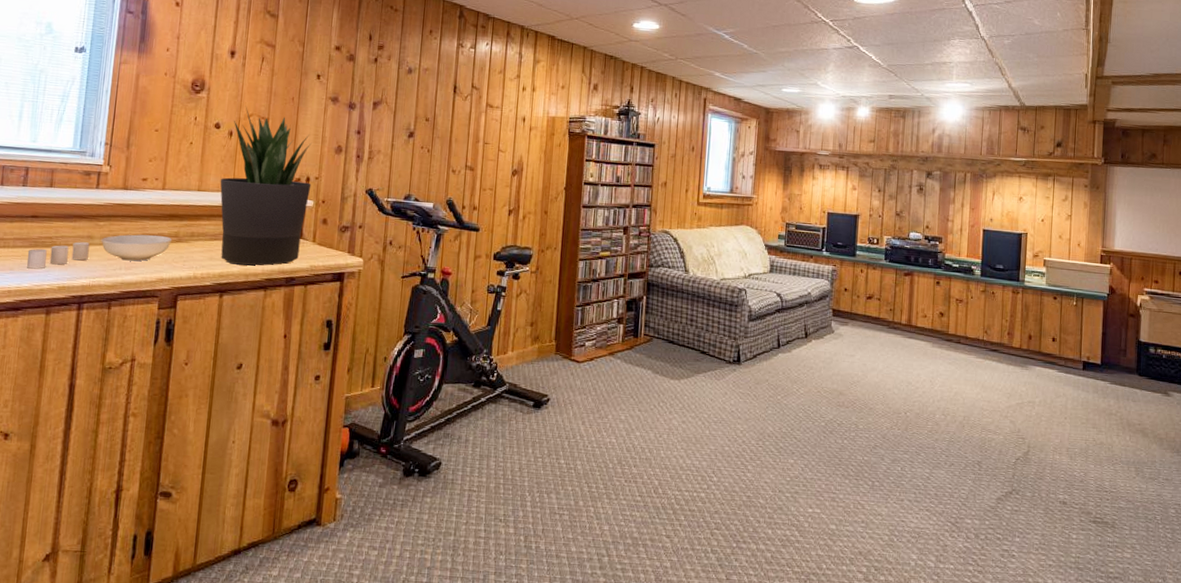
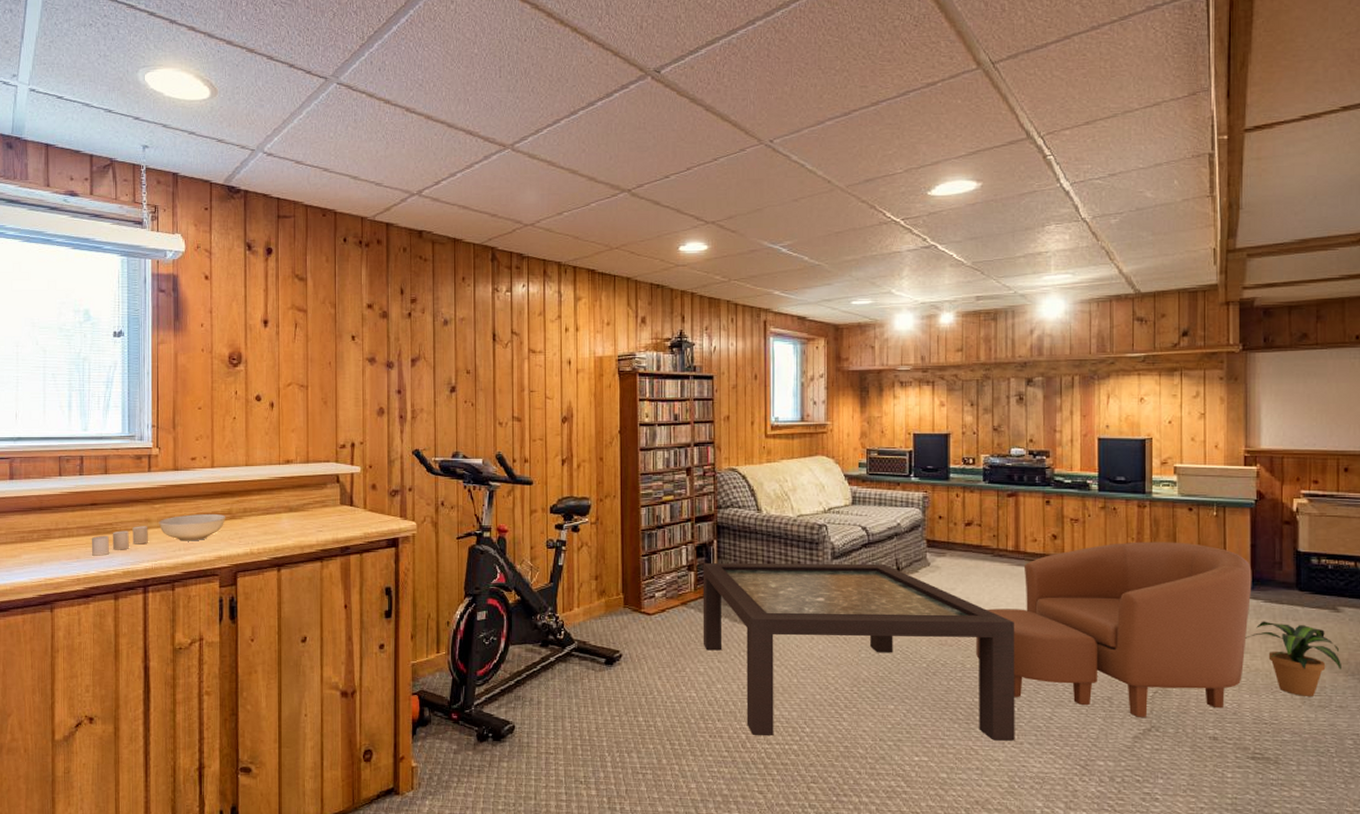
planter: present [220,105,312,266] -> none [266,375,357,537]
coffee table: none [626,317,903,498] -> present [702,563,1015,741]
ottoman: none [868,323,1102,481] -> present [976,541,1252,717]
potted plant: none [1093,400,1169,469] -> present [1245,621,1341,696]

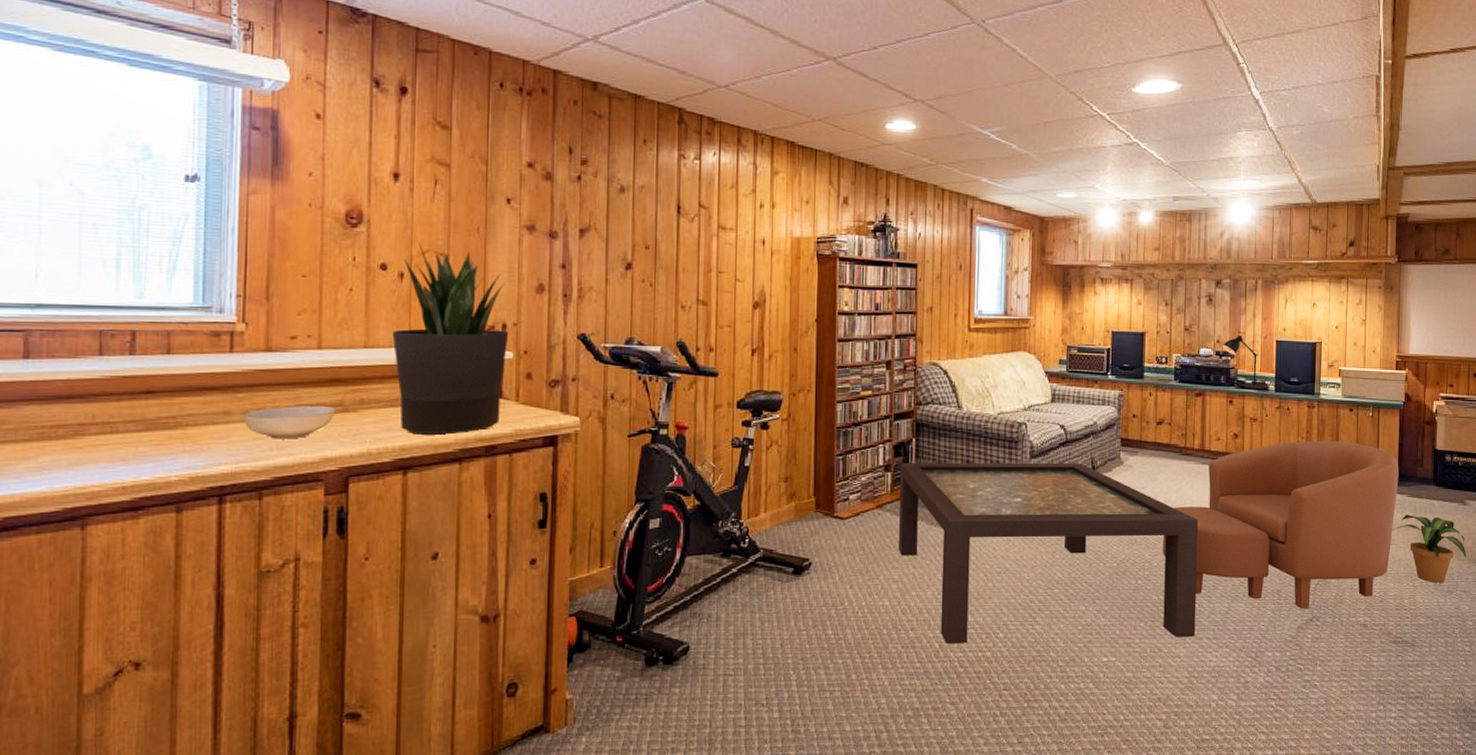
candle: present [91,526,148,556] -> none [144,420,227,458]
planter: none [266,375,357,537] -> present [392,240,509,435]
desk lamp: none [1035,433,1091,490] -> present [1222,335,1269,391]

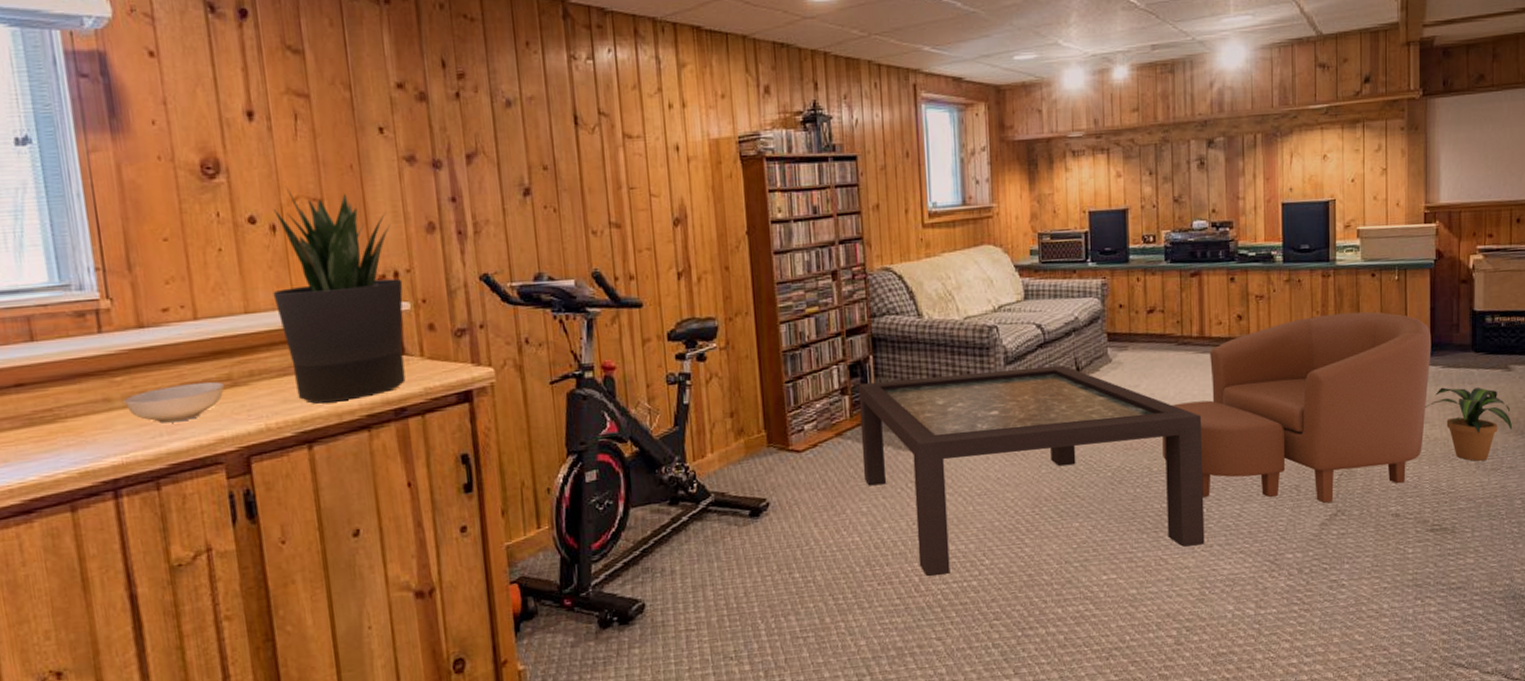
desk lamp: present [1222,335,1269,391] -> none [1218,200,1275,264]

